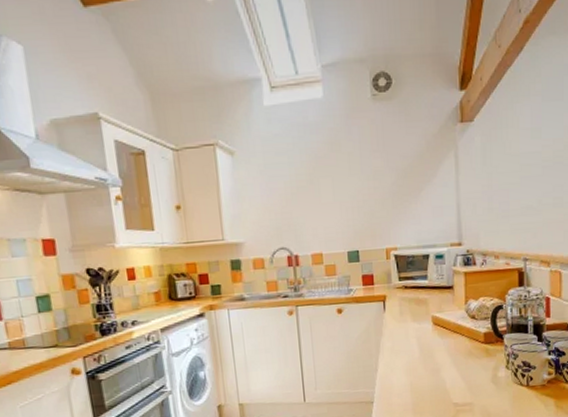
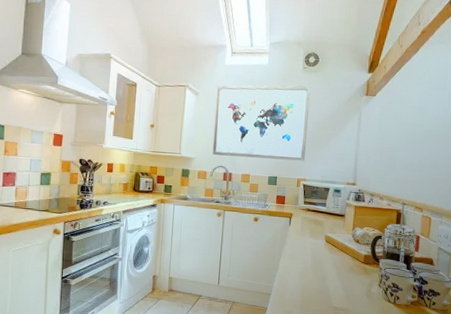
wall art: none [258,119,393,234] -> present [212,85,312,161]

